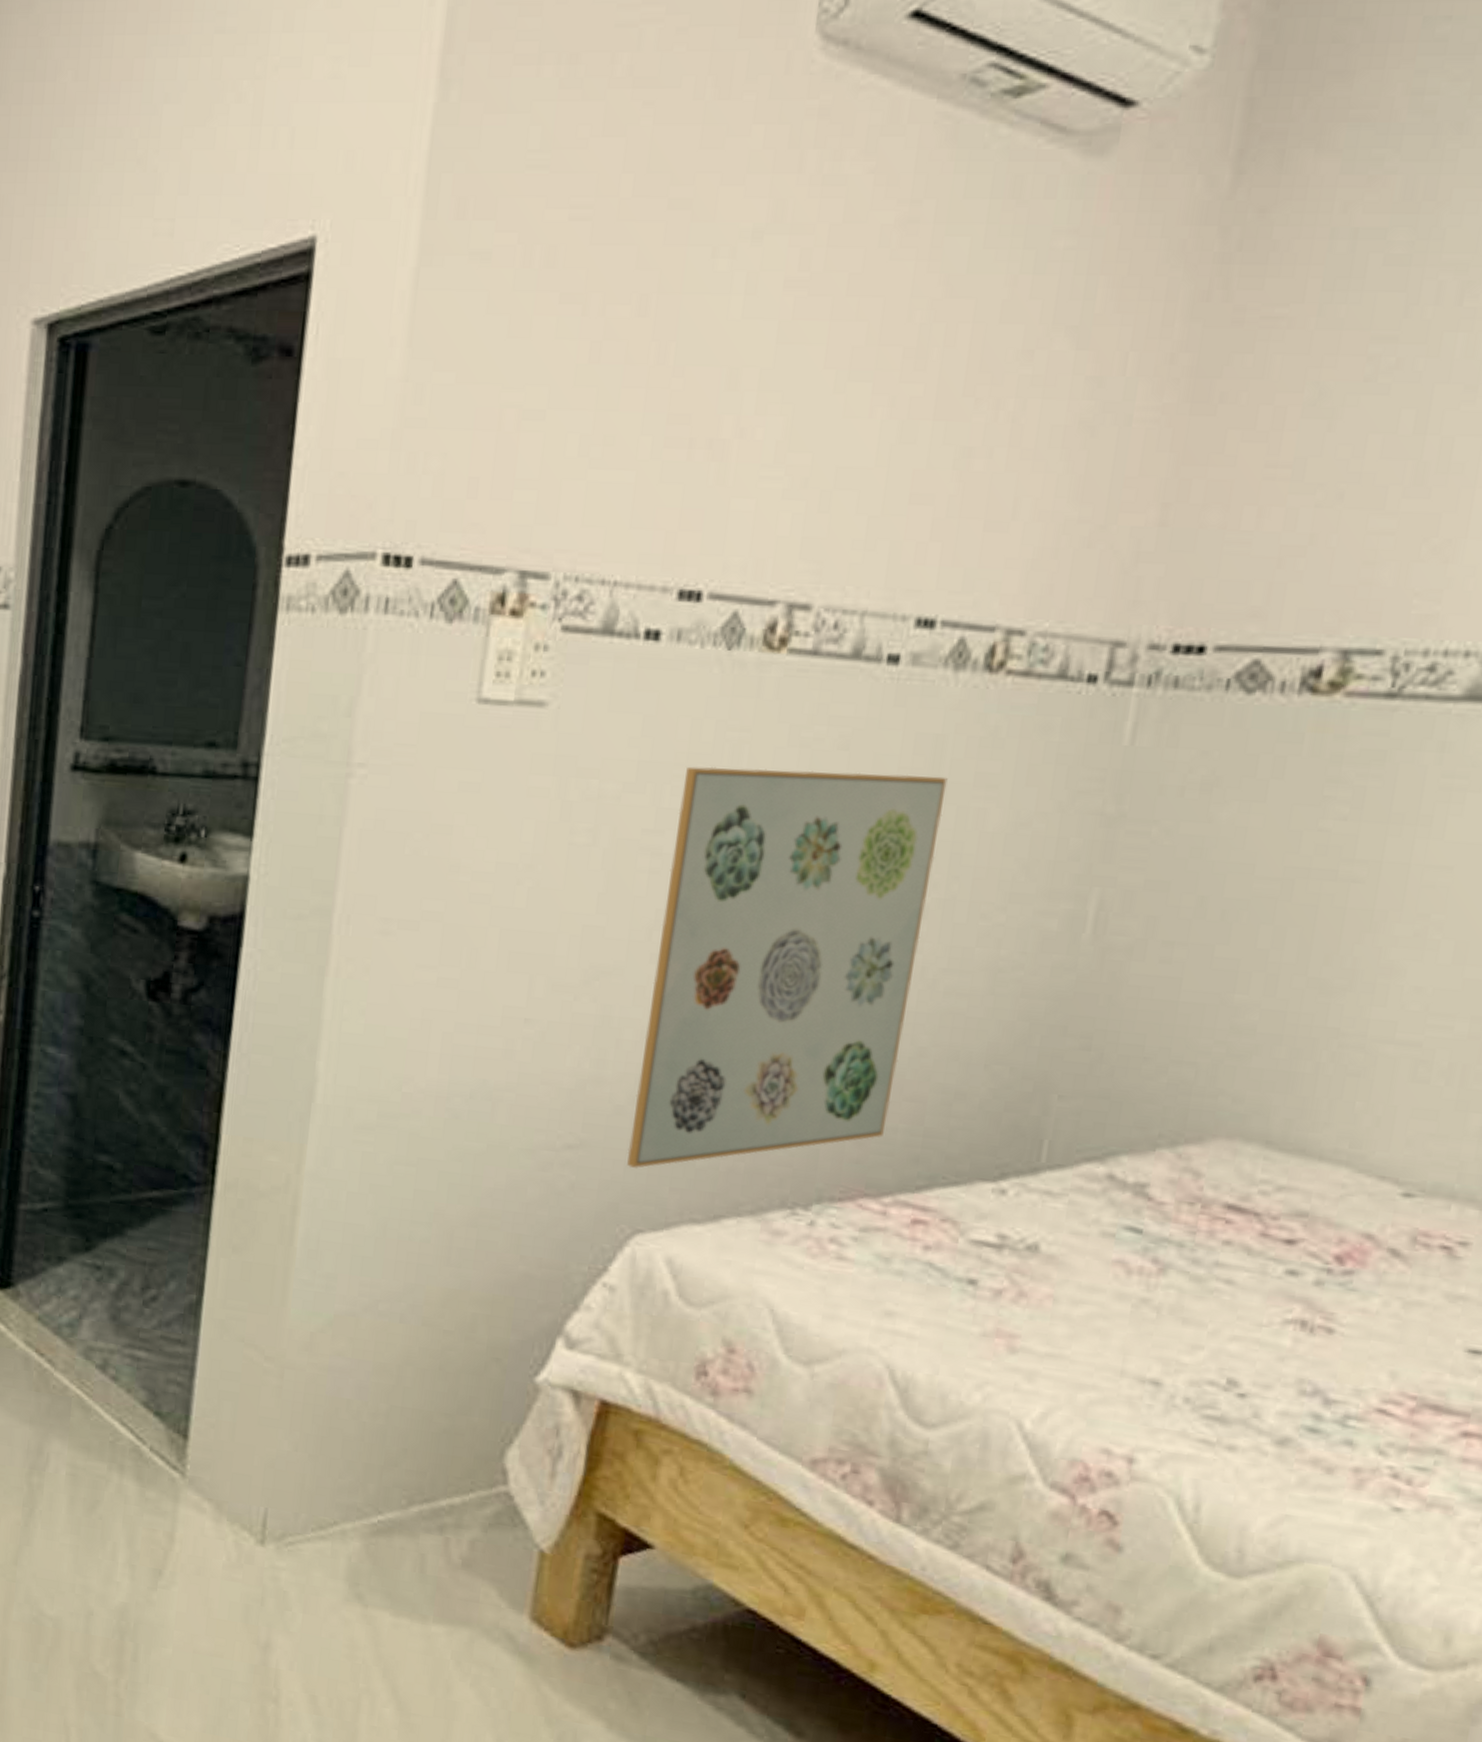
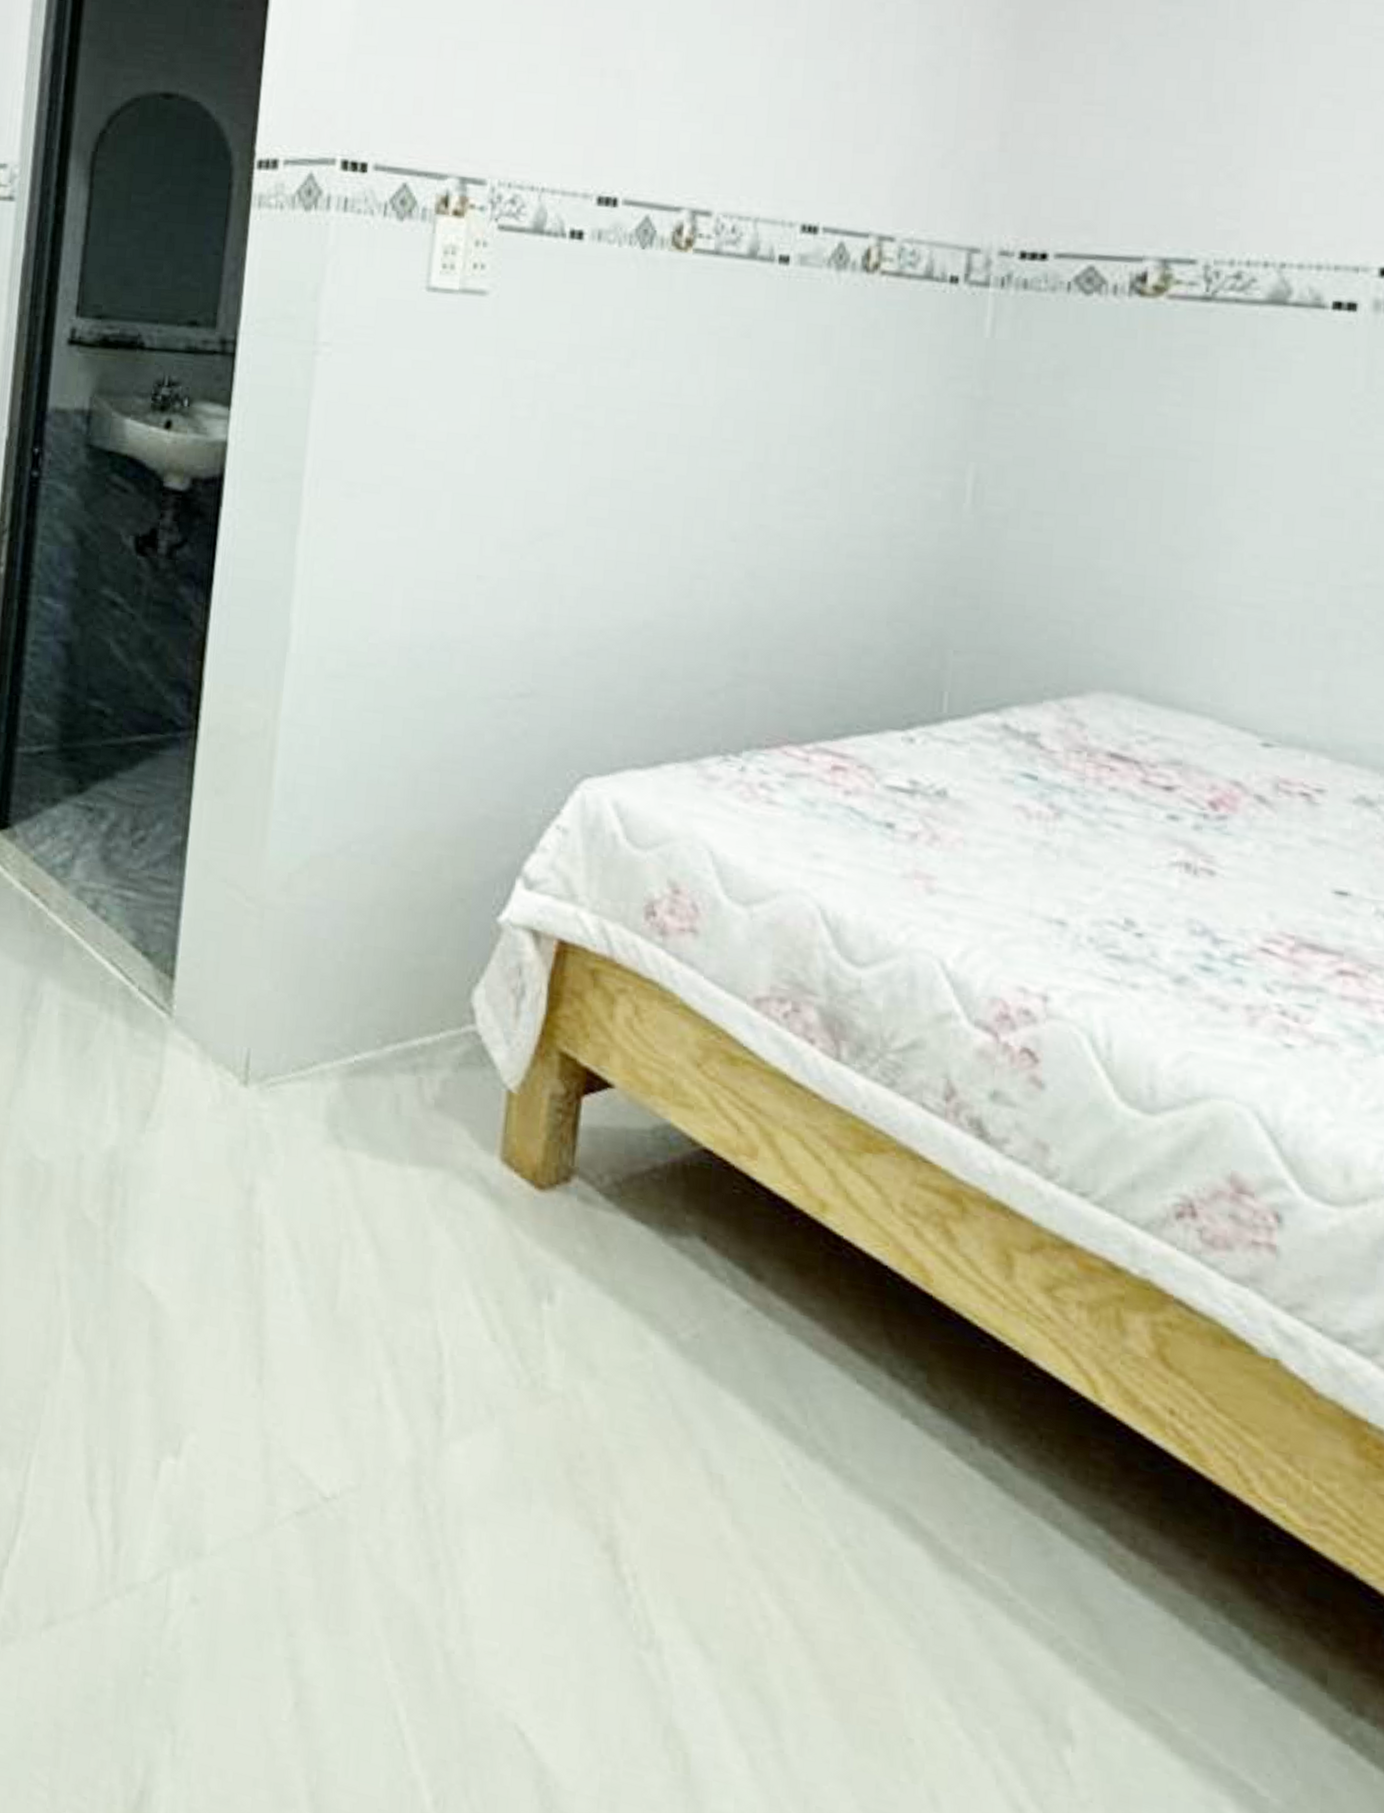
wall art: present [627,766,948,1168] -> none [574,350,837,716]

